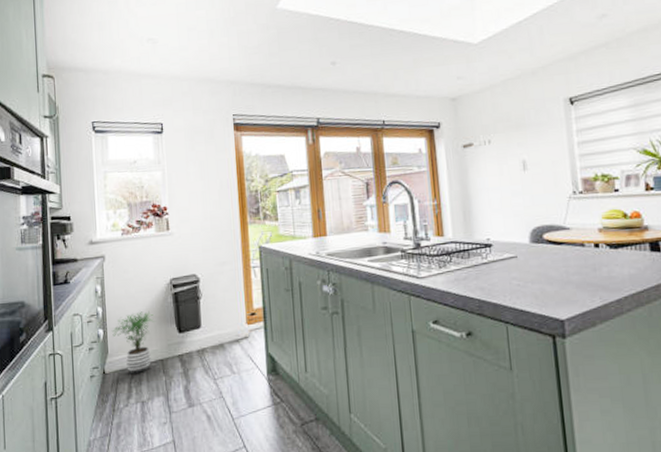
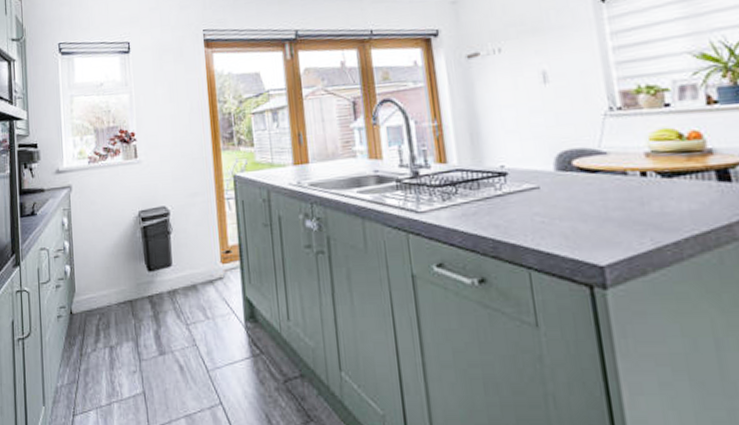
potted plant: present [111,311,155,374] -> none [78,246,123,316]

